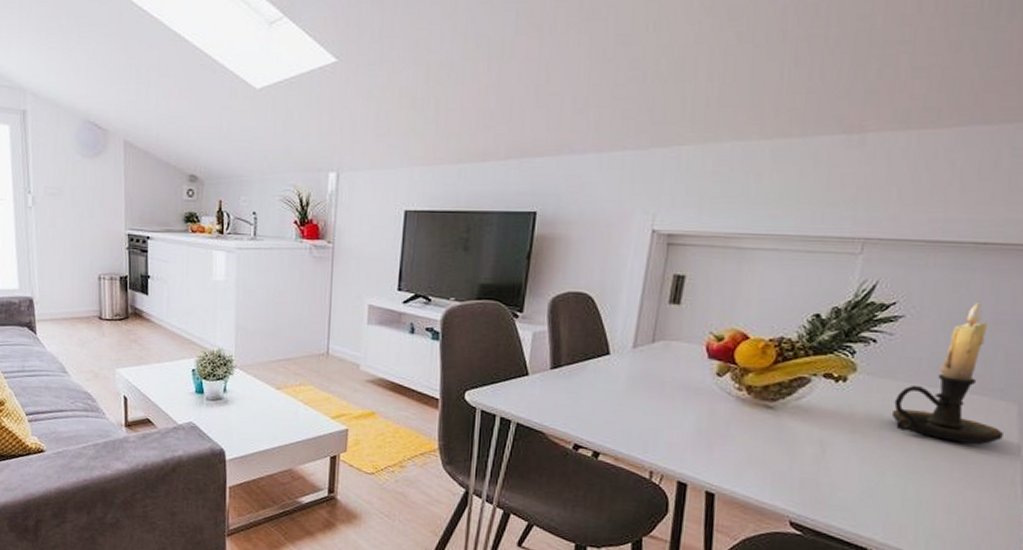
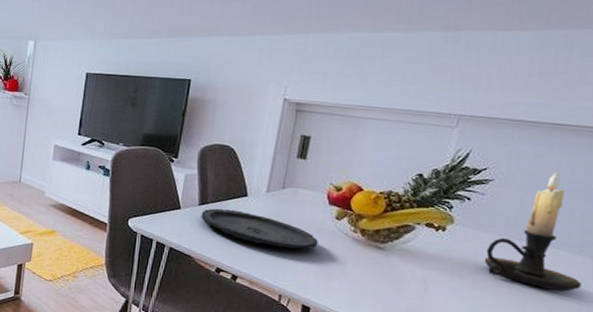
plate: none [553,371,696,415] -> present [201,208,318,249]

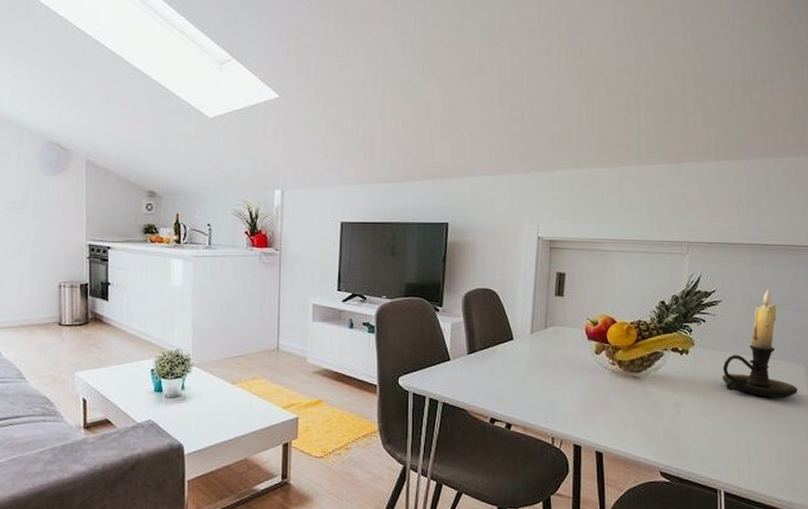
plate: present [201,208,318,249] -> none [471,355,582,389]

